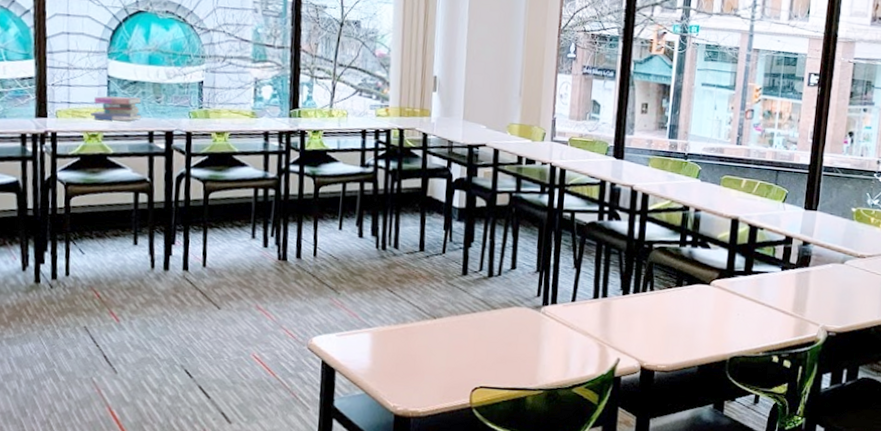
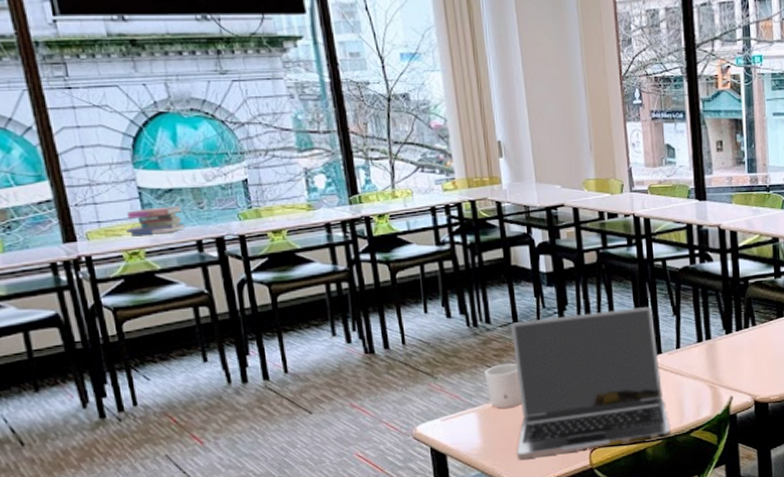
mug: none [384,290,417,334] -> present [484,363,522,409]
laptop: none [401,251,554,389] -> present [511,307,671,459]

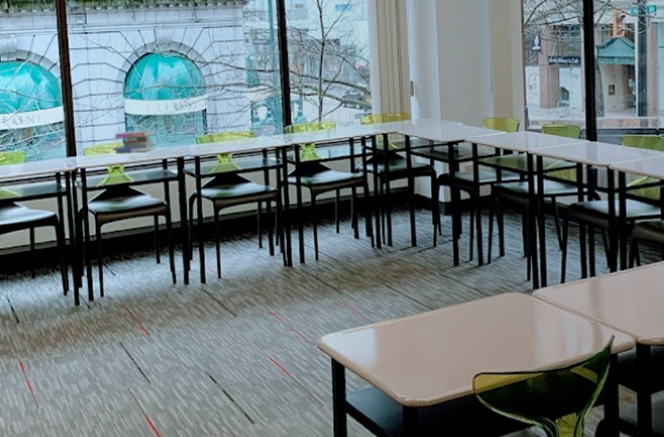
mug: present [484,363,522,409] -> none [384,284,415,327]
laptop: present [511,307,671,459] -> none [407,240,552,378]

